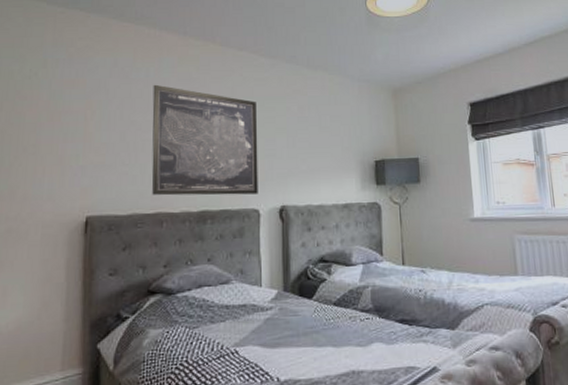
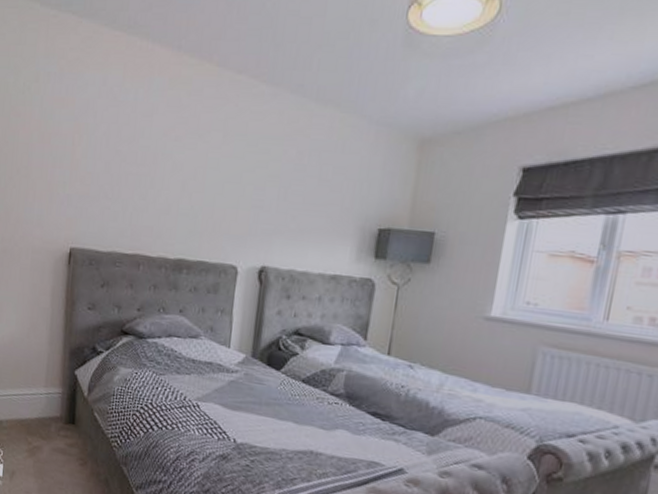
wall art: present [151,84,258,196] -> none [132,109,250,249]

